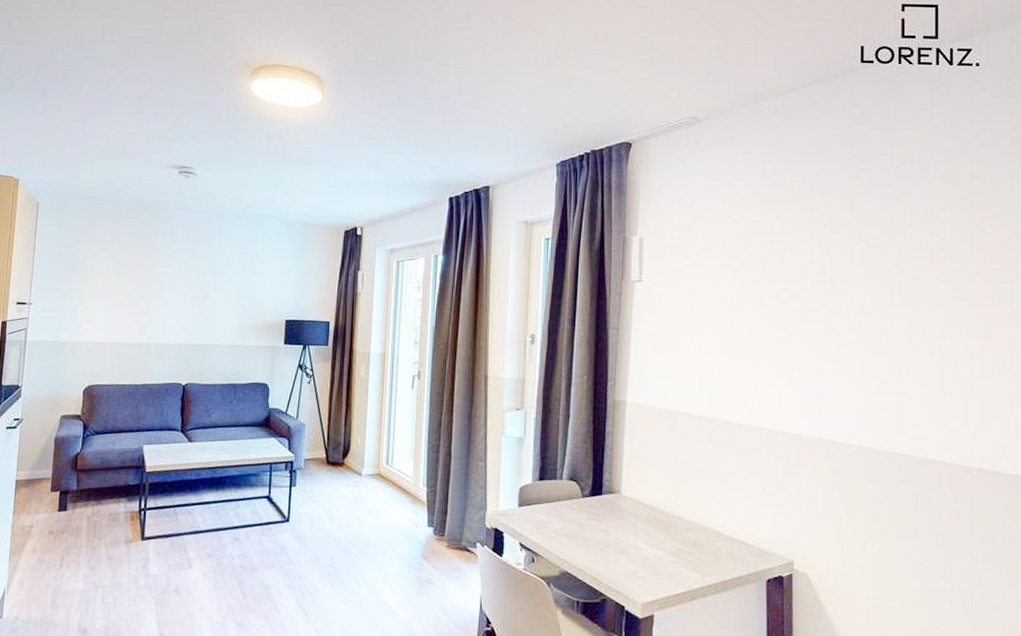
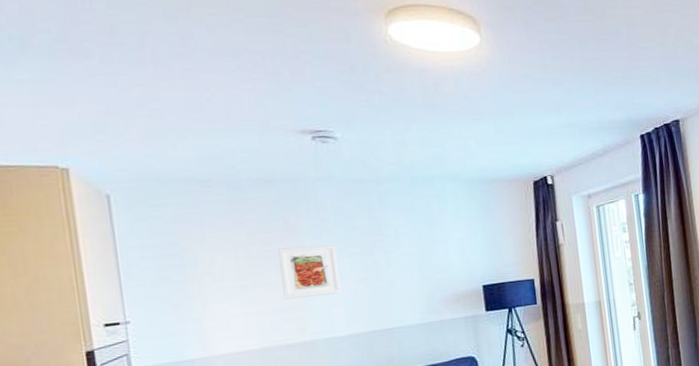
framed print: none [135,262,179,307] -> present [278,245,342,299]

